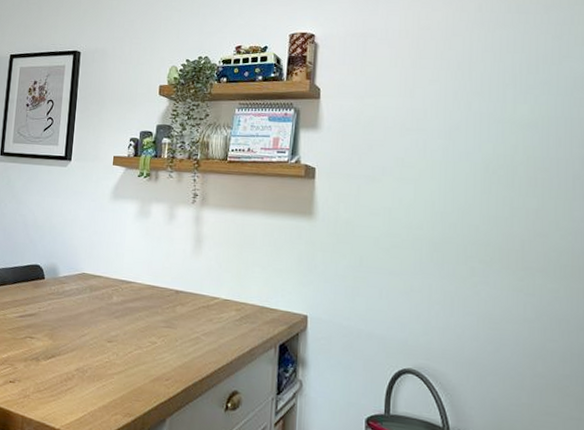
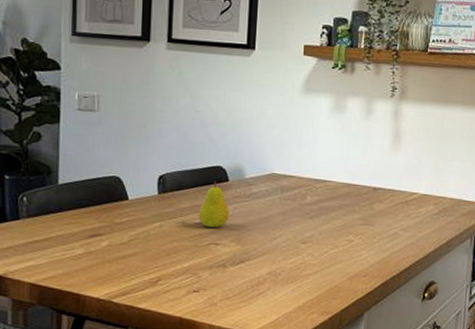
fruit: none [17,278,44,323] -> present [198,181,230,228]

